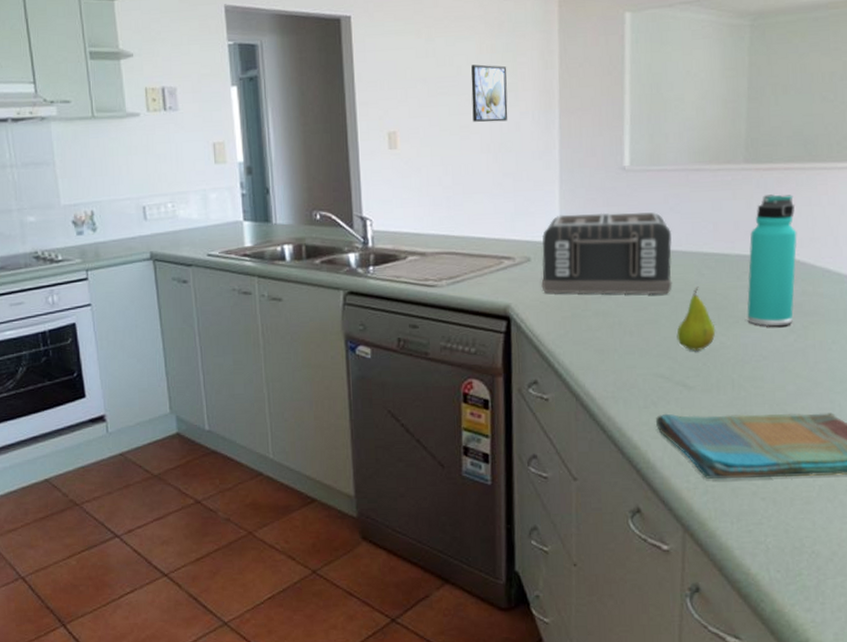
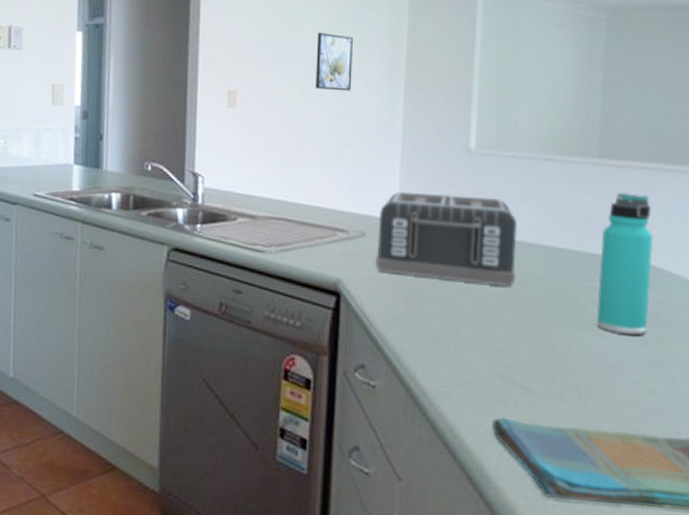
fruit: present [676,286,716,351] -> none [518,282,562,352]

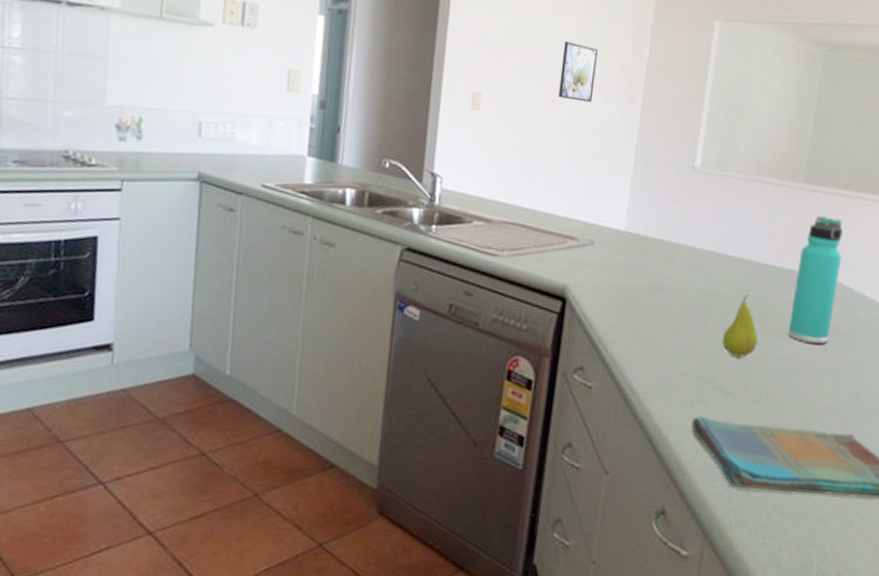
toaster: present [375,191,518,287] -> none [601,203,731,298]
fruit: none [518,282,562,352] -> present [722,294,759,358]

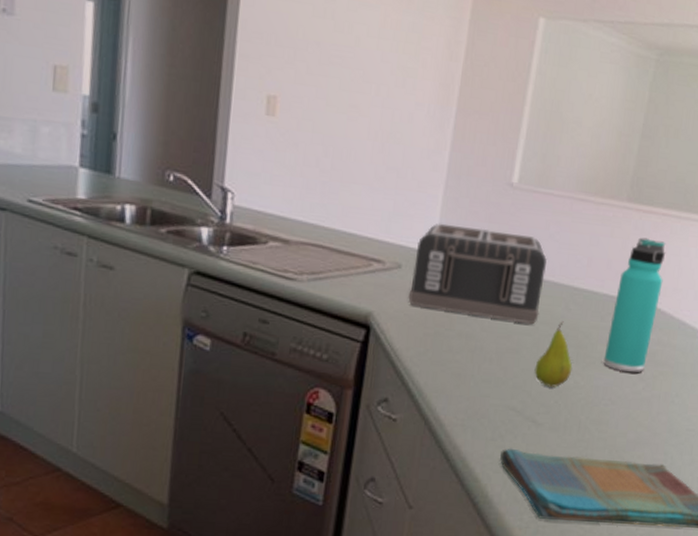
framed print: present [558,41,599,103] -> none [364,38,410,110]
toaster: none [601,203,731,298] -> present [408,223,548,325]

